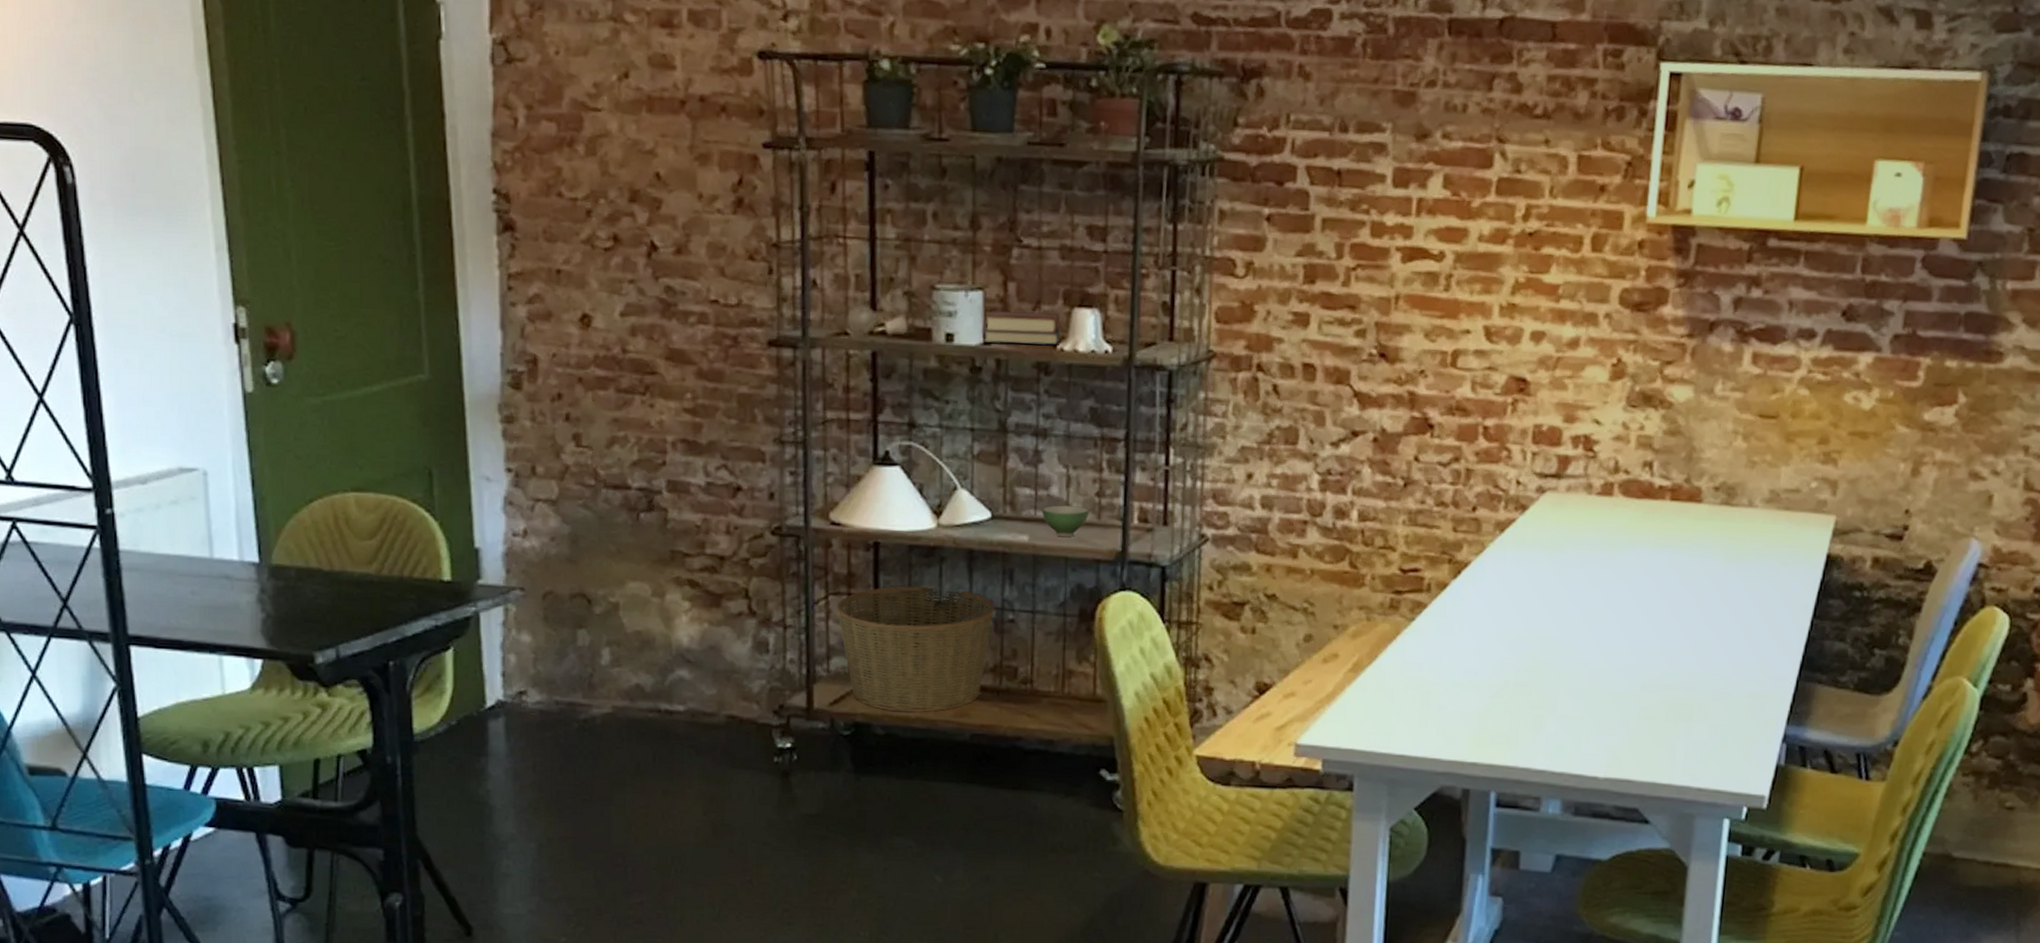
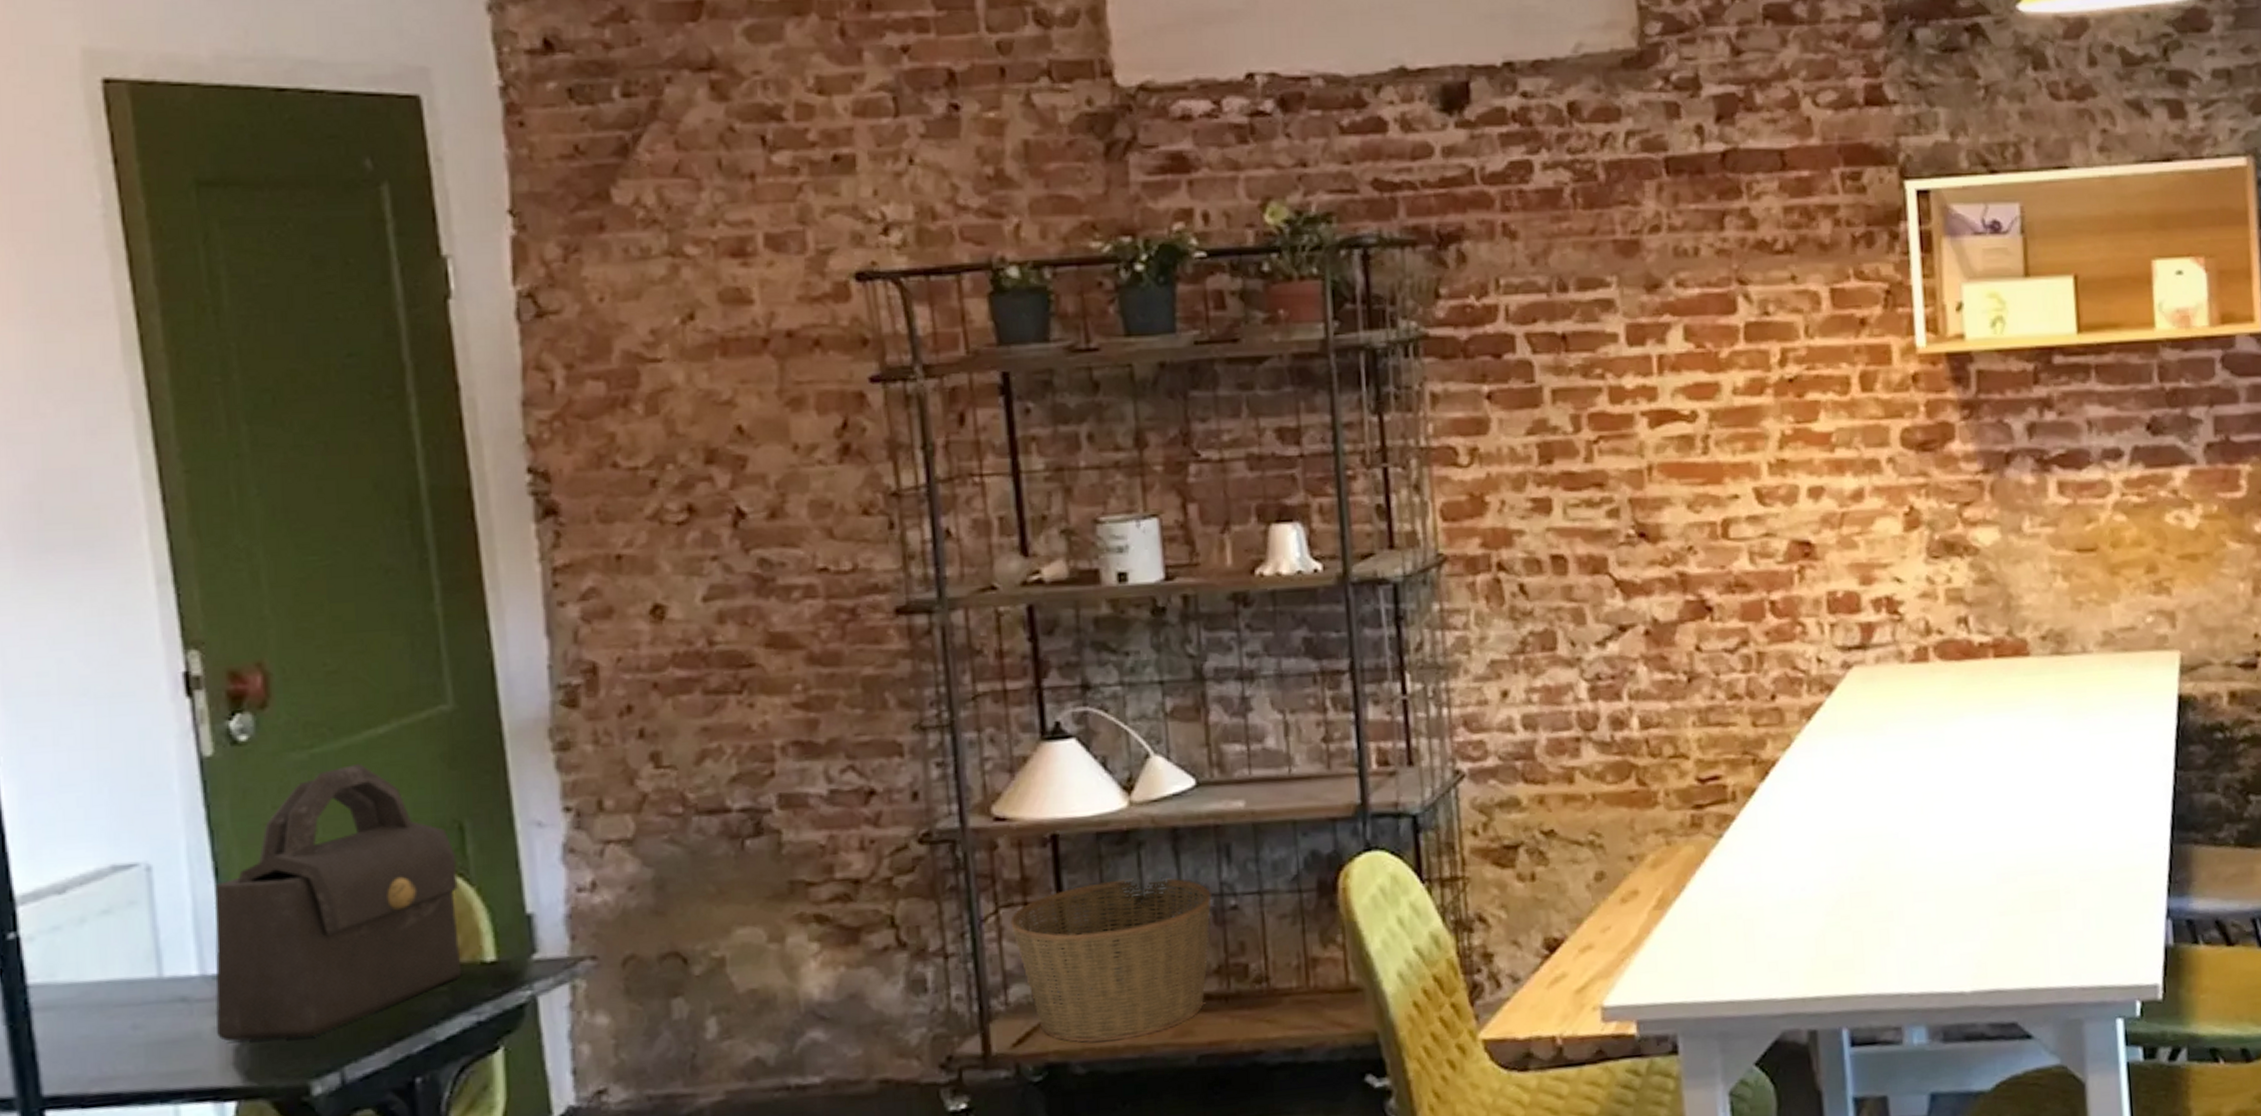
handbag: none [249,412,426,620] -> present [214,763,462,1042]
books: present [983,310,1061,346] -> none [1163,533,1258,578]
bowl: present [1042,505,1090,537] -> none [1257,756,1318,796]

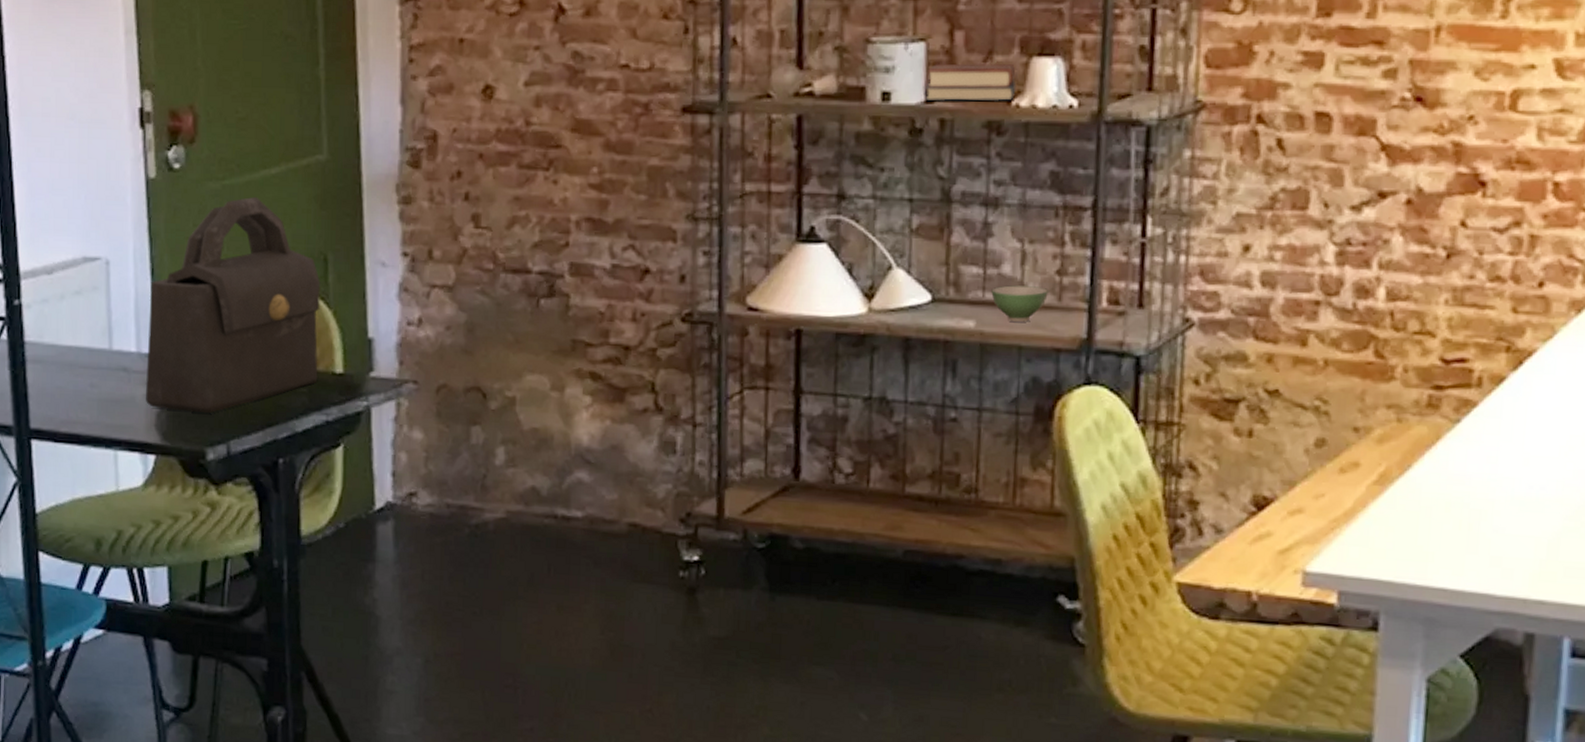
basket: present [1010,878,1212,1043] -> none [752,378,934,524]
books: none [1163,533,1258,578] -> present [925,63,1017,102]
bowl: none [1257,756,1318,796] -> present [991,285,1050,322]

